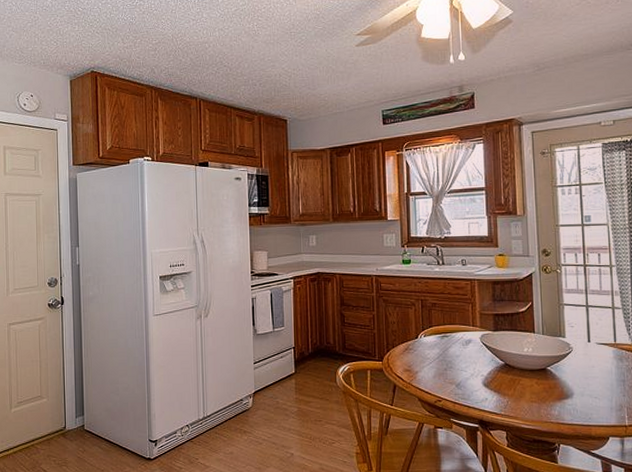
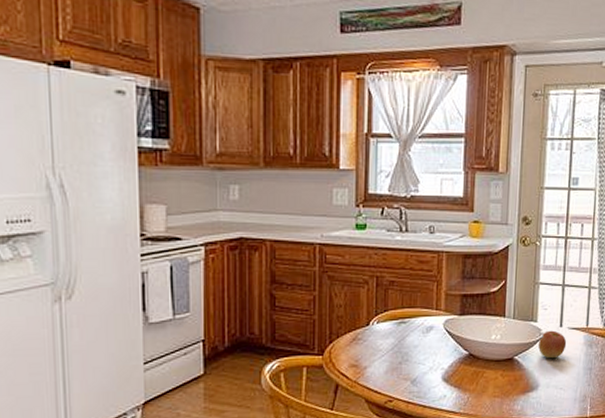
apple: none [569,345,597,370] -> present [538,330,567,359]

